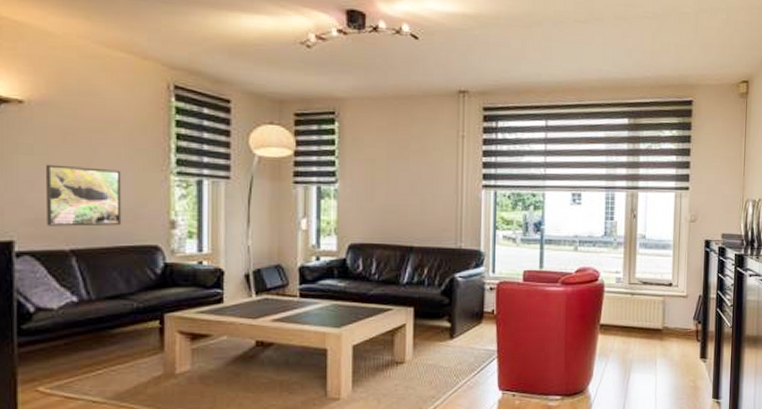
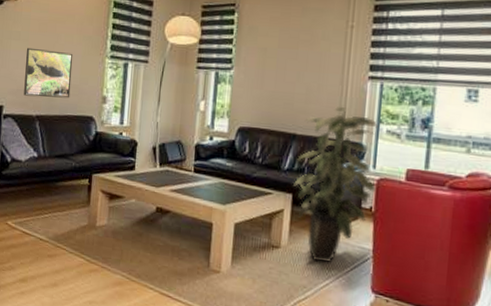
indoor plant: none [414,215,496,371] -> present [293,106,378,263]

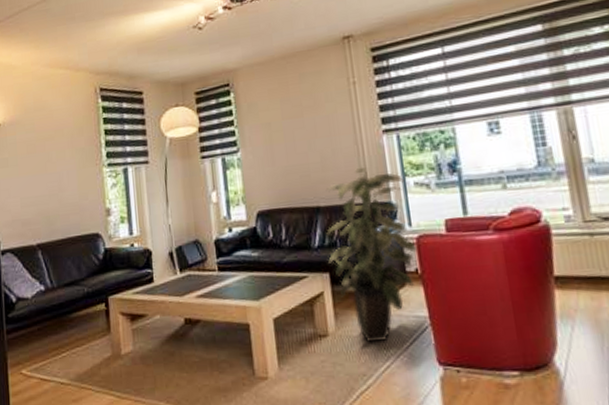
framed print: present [24,47,73,99] -> none [17,169,71,226]

